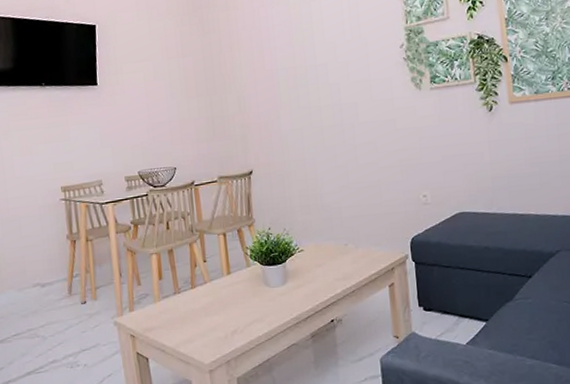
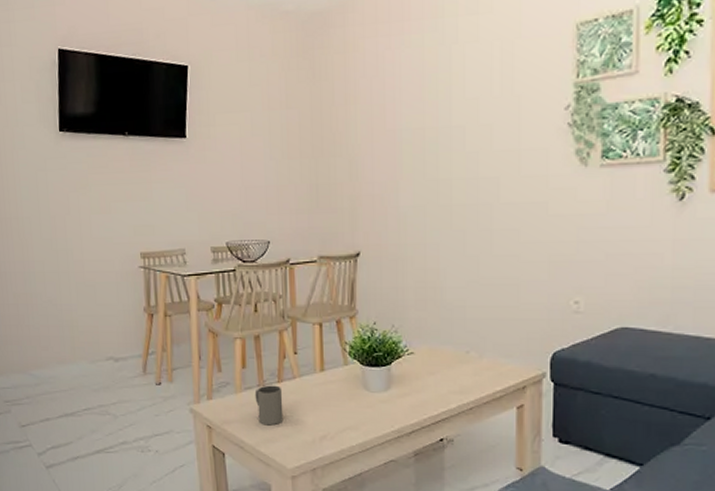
mug: none [171,291,199,328] -> present [254,385,284,426]

